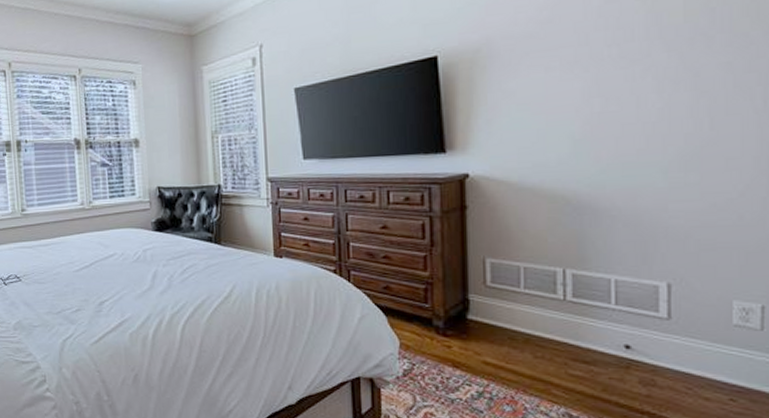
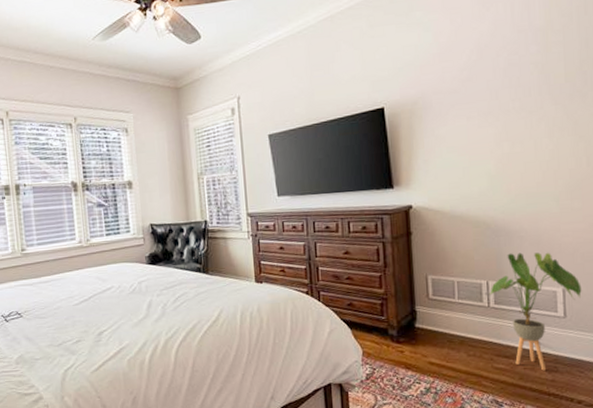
house plant: none [565,236,695,383] -> present [488,252,582,371]

